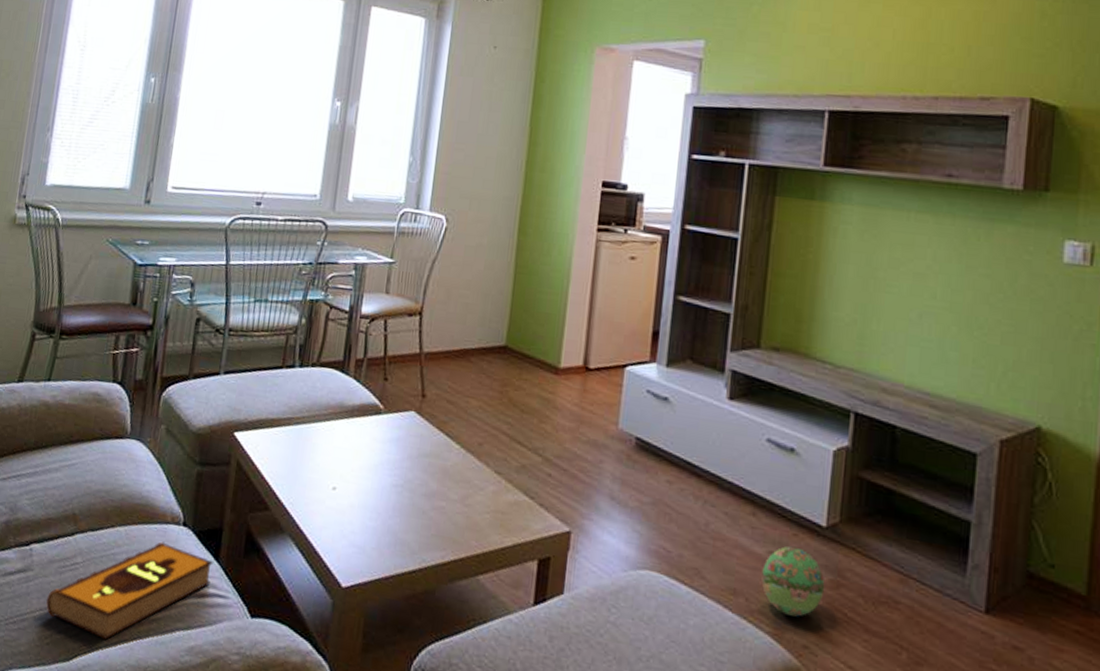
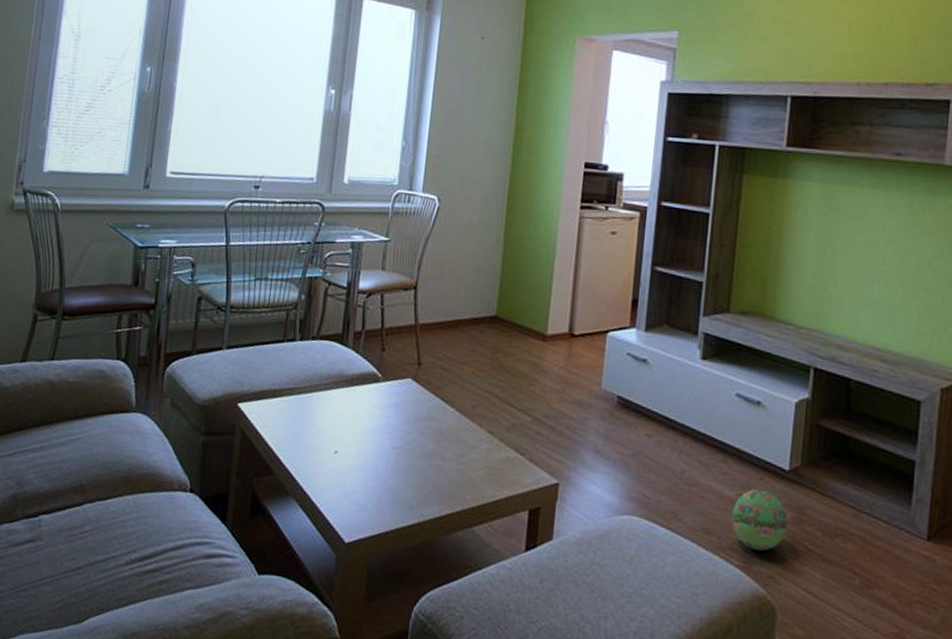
hardback book: present [46,541,213,640] -> none [56,508,220,602]

